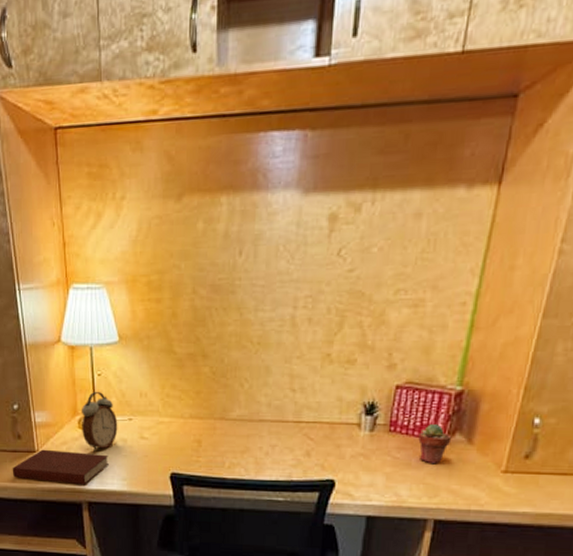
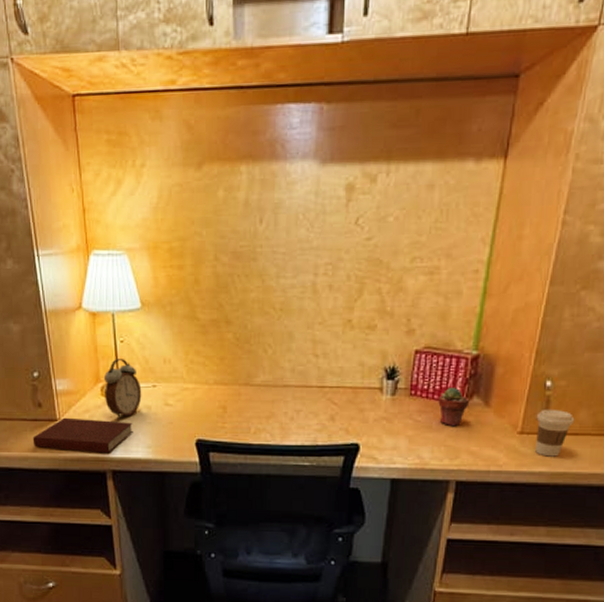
coffee cup: none [520,447,564,497] -> present [535,409,575,457]

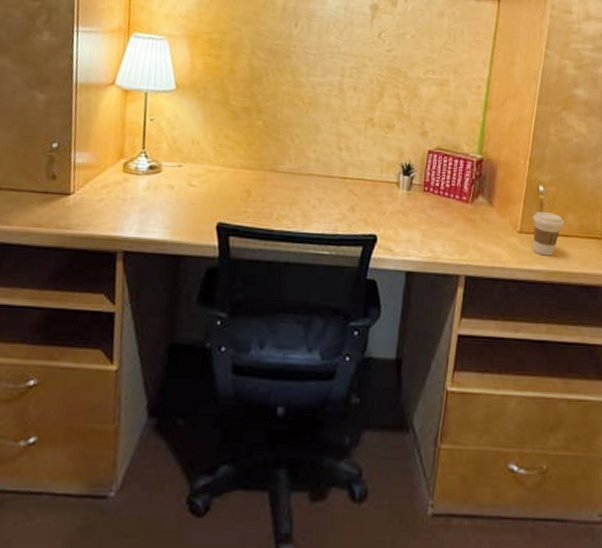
notebook: present [32,417,133,454] -> none [38,192,153,233]
alarm clock: present [103,359,142,419] -> none [126,136,167,197]
potted succulent: present [438,388,470,427] -> none [448,187,476,223]

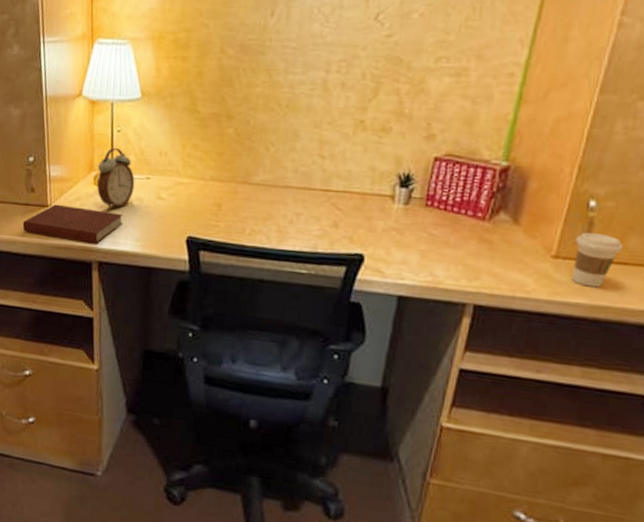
notebook: none [38,192,153,233] -> present [22,204,123,244]
alarm clock: none [126,136,167,197] -> present [97,148,135,209]

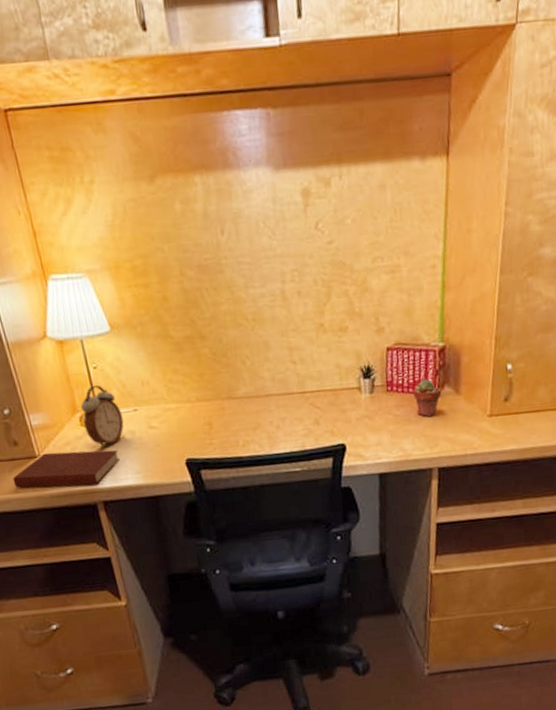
potted succulent: none [458,201,496,244] -> present [413,380,442,417]
coffee cup: present [572,232,624,288] -> none [502,390,536,435]

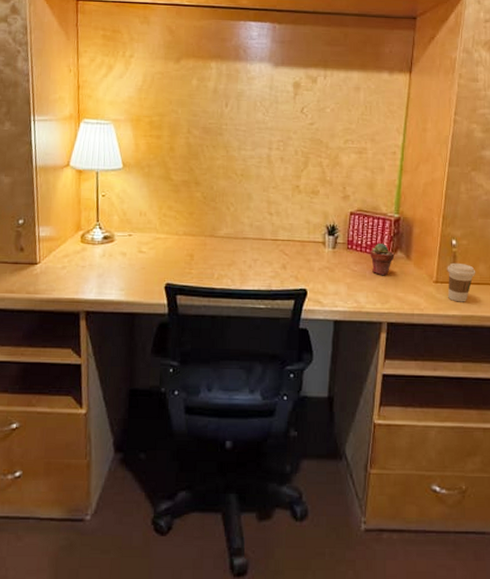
notebook: present [12,449,120,488] -> none [11,261,108,296]
alarm clock: present [80,385,124,448] -> none [84,210,119,264]
coffee cup: none [502,390,536,435] -> present [447,262,476,302]

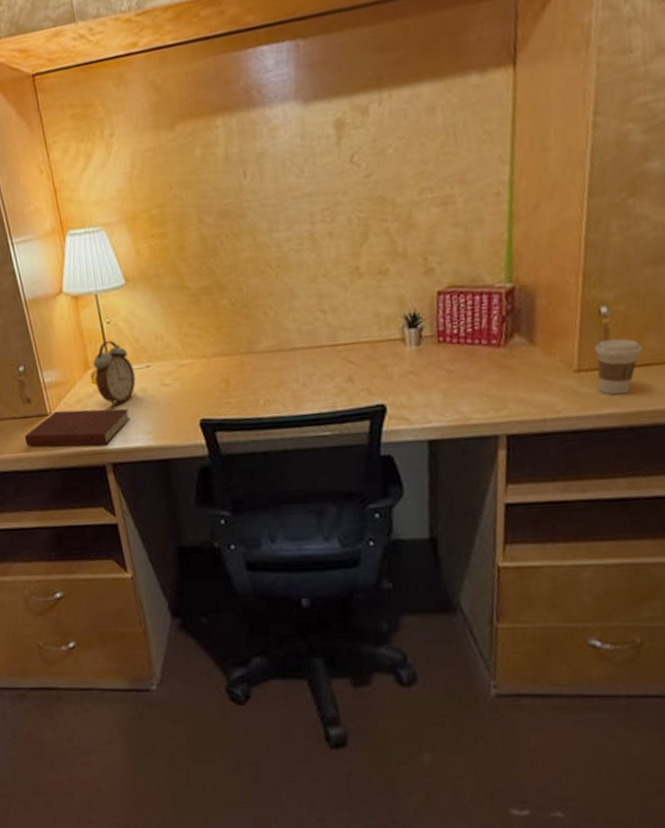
notebook: none [11,261,108,296] -> present [24,408,130,447]
alarm clock: none [84,210,119,264] -> present [92,341,136,407]
potted succulent: present [370,244,395,276] -> none [472,328,511,373]

